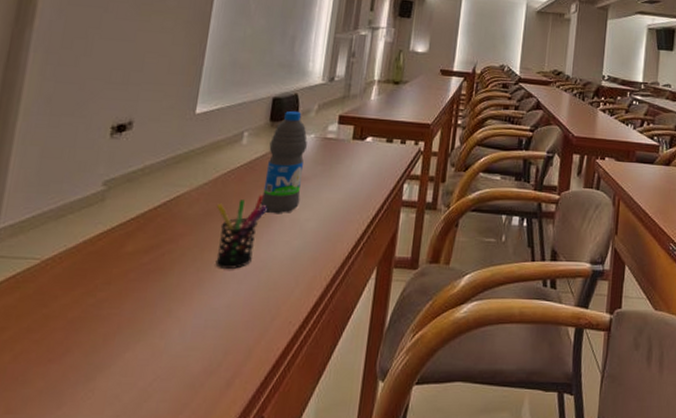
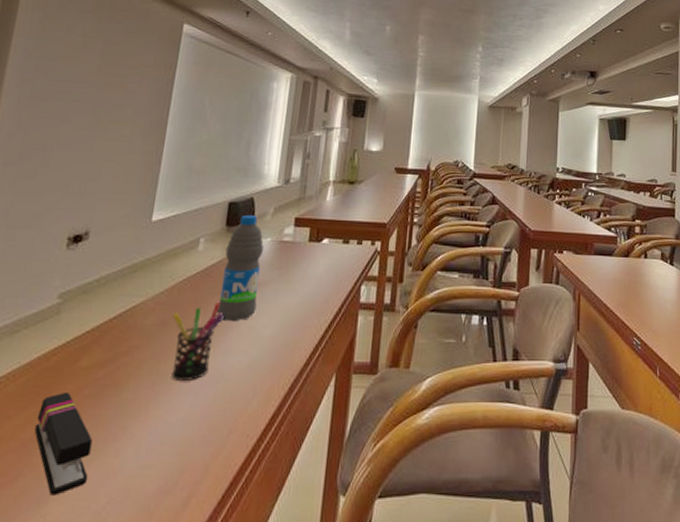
stapler: none [81,275,139,372] -> present [34,391,93,496]

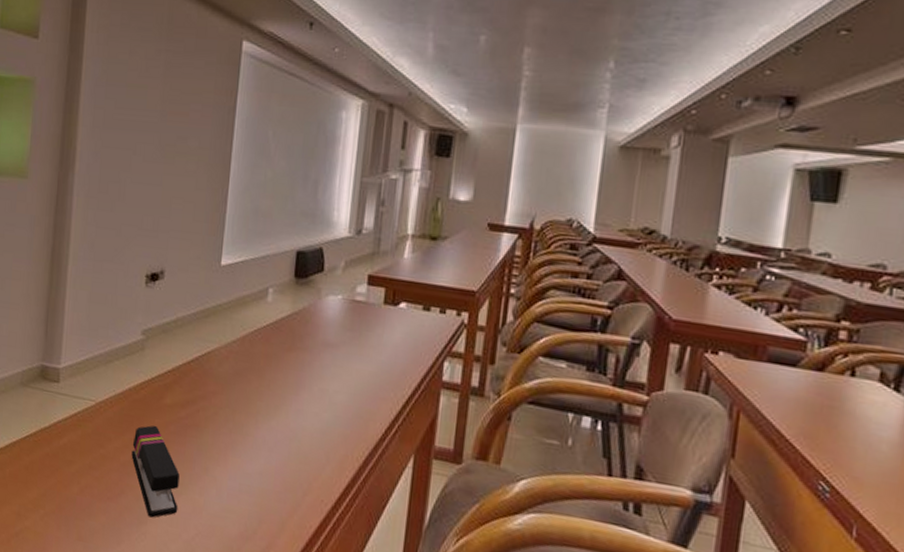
pen holder: present [171,302,224,380] -> none [246,359,295,435]
water bottle: present [216,214,264,322] -> none [288,266,335,382]

